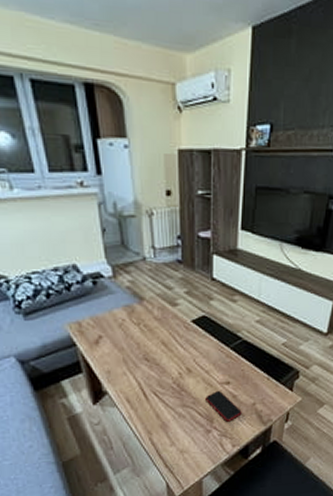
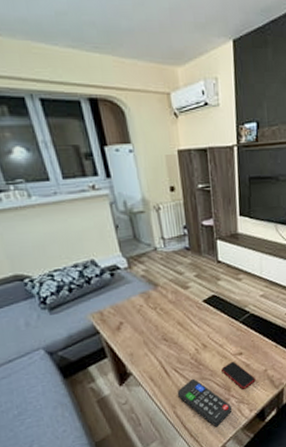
remote control: none [154,404,212,460] -> present [177,378,231,428]

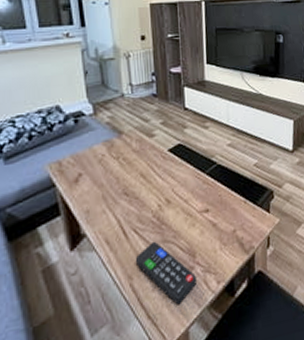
smartphone: present [221,361,256,389] -> none [186,219,223,255]

